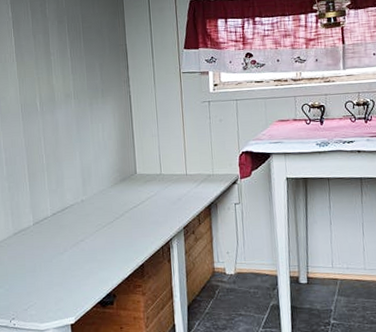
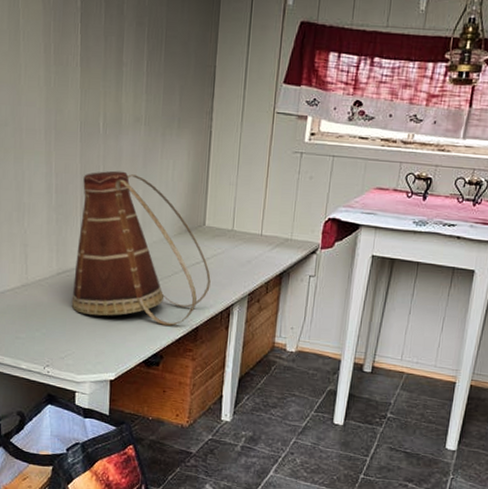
basket: none [28,139,149,267] -> present [71,170,211,326]

